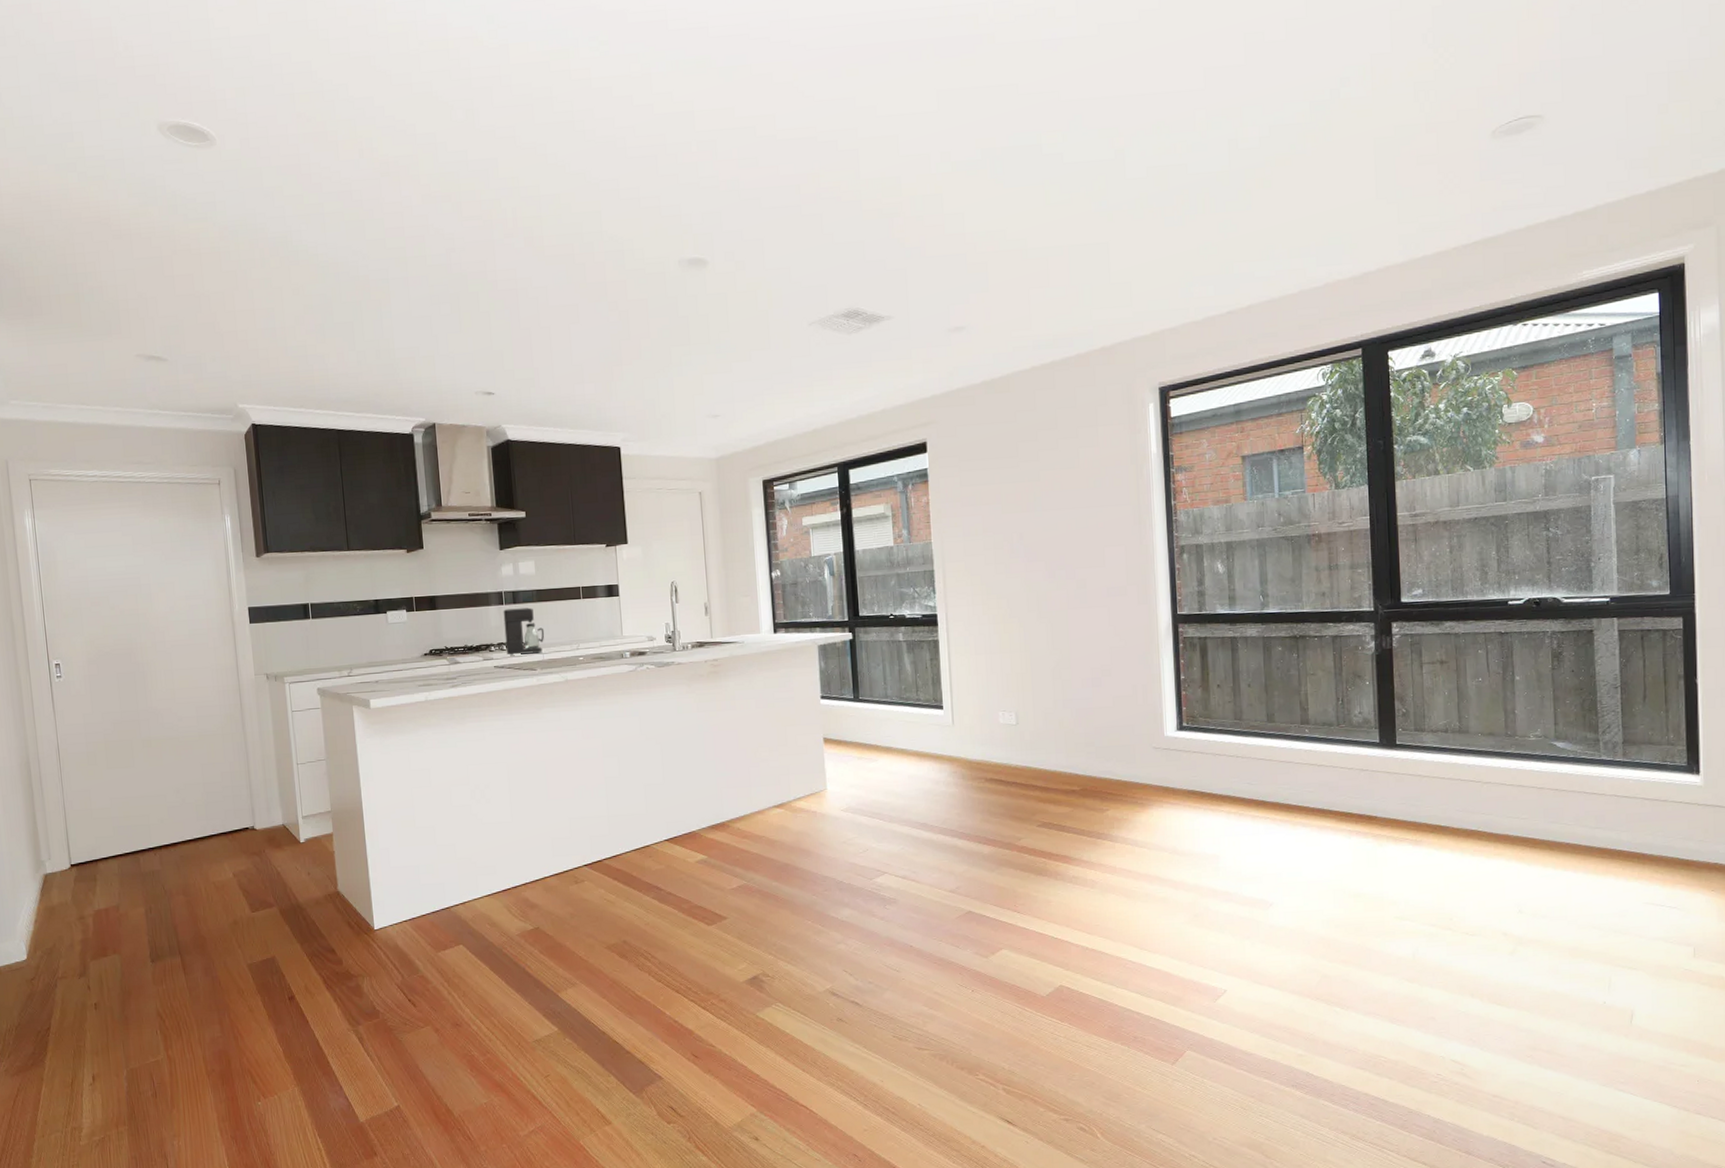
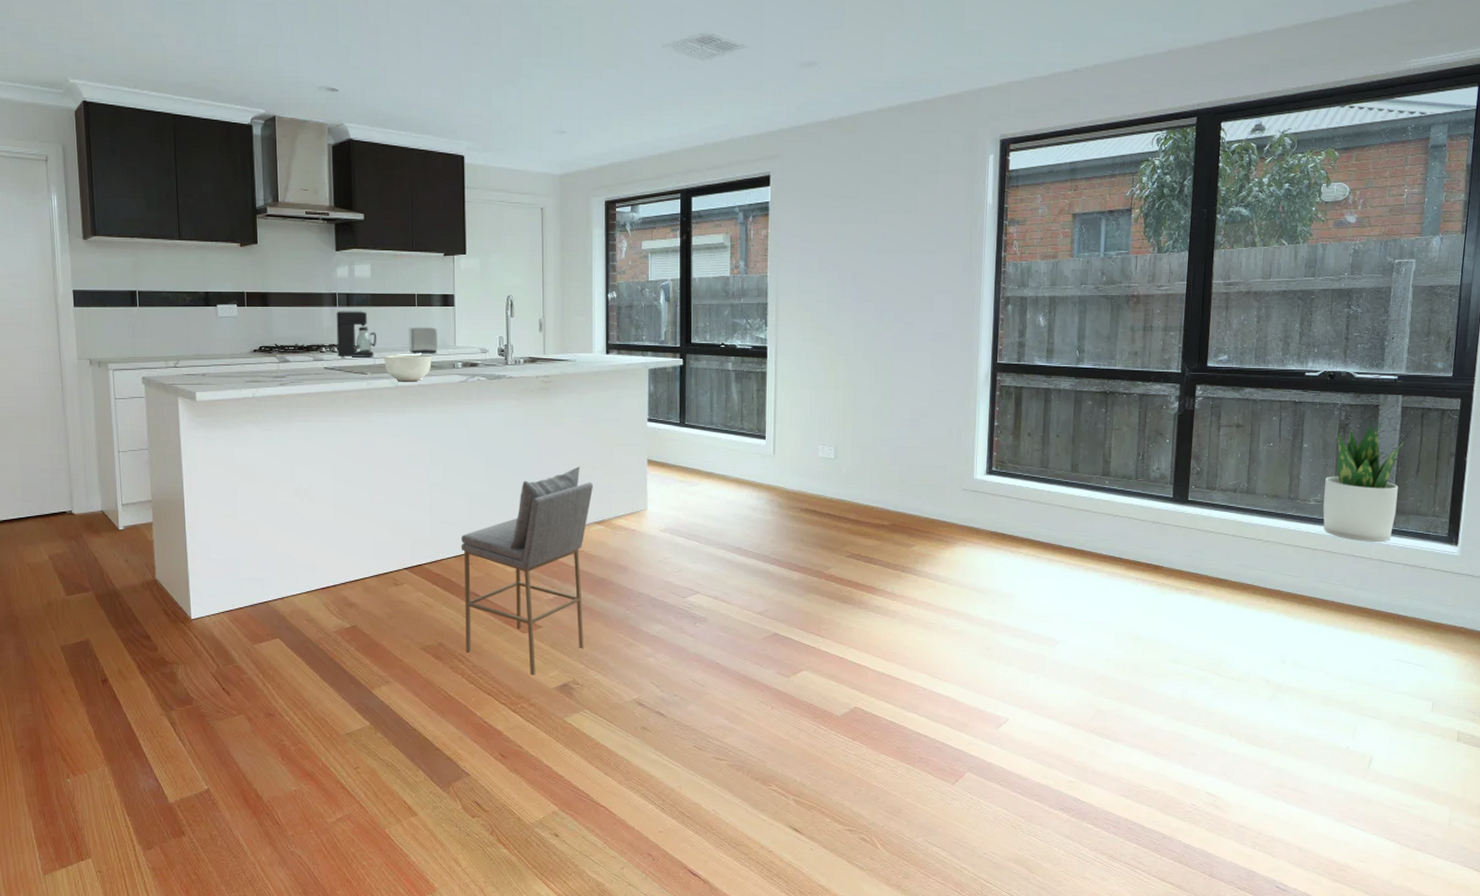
bowl: none [552,646,601,676] -> present [384,354,433,382]
toaster: none [574,618,605,647] -> present [408,327,438,354]
bar stool: none [639,749,771,969] -> present [461,466,593,675]
planter: none [1544,652,1626,777] -> present [1323,426,1405,543]

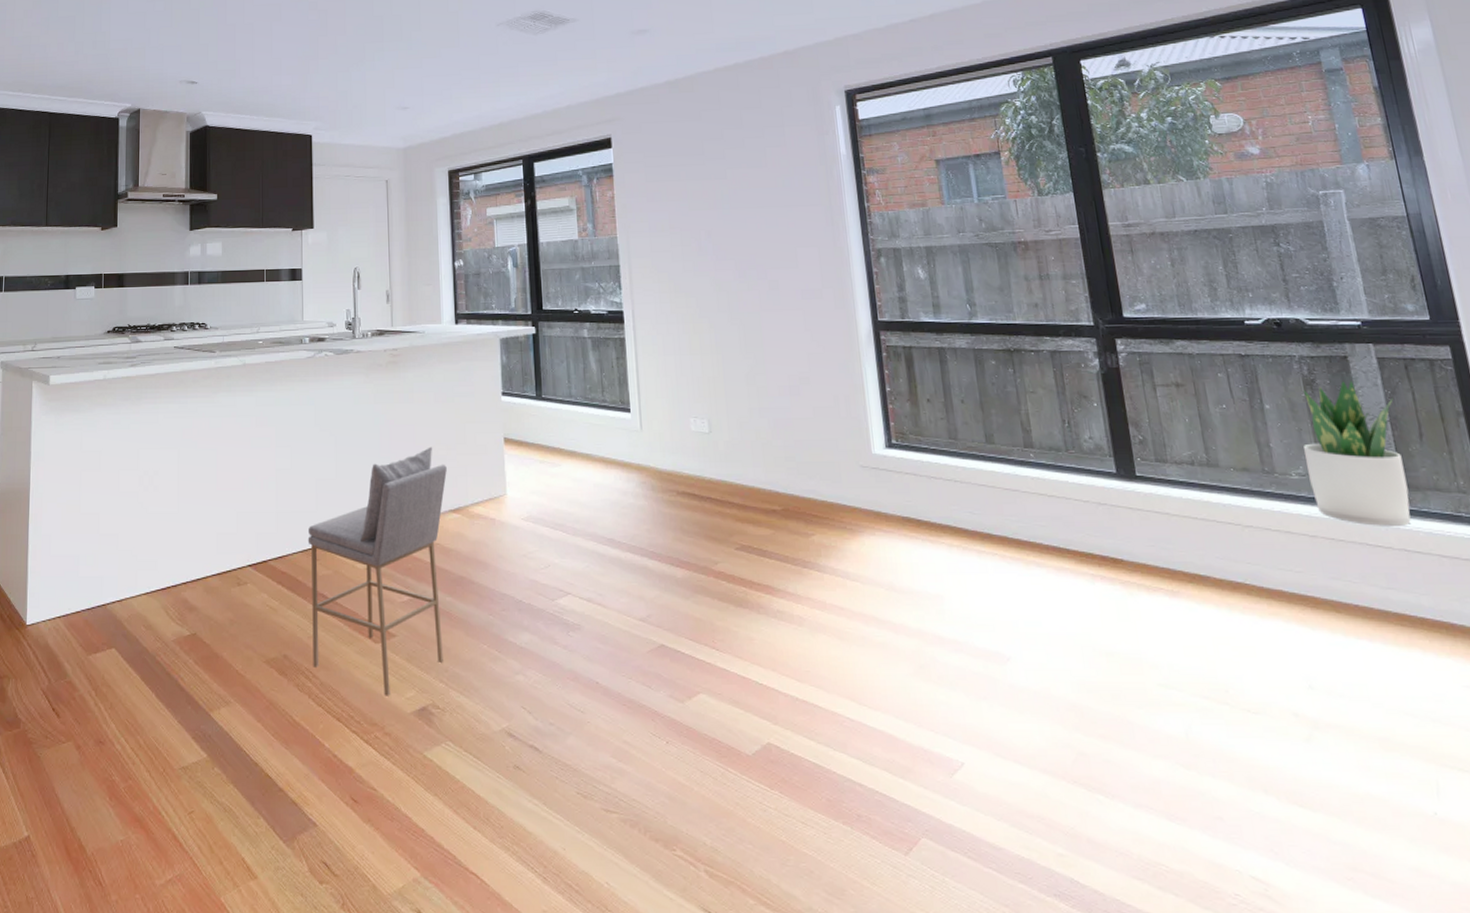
coffee maker: present [336,311,377,358] -> none [187,288,226,336]
bowl: present [384,354,433,382] -> none [232,330,281,360]
toaster: present [408,327,438,354] -> none [256,302,285,330]

